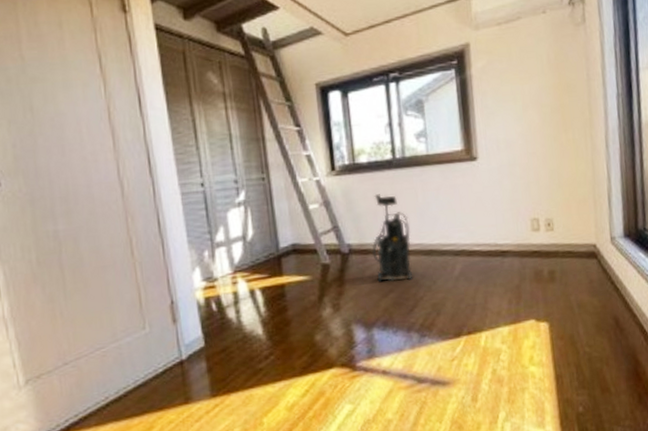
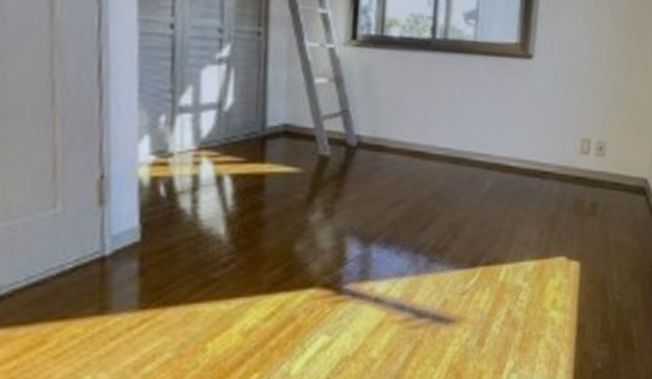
vacuum cleaner: present [372,194,412,283] -> none [386,79,439,192]

